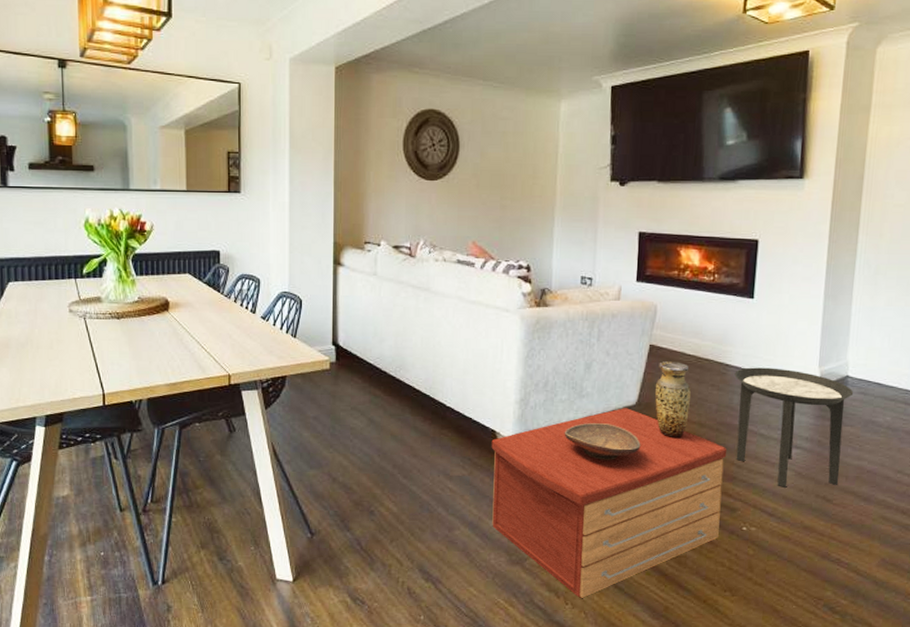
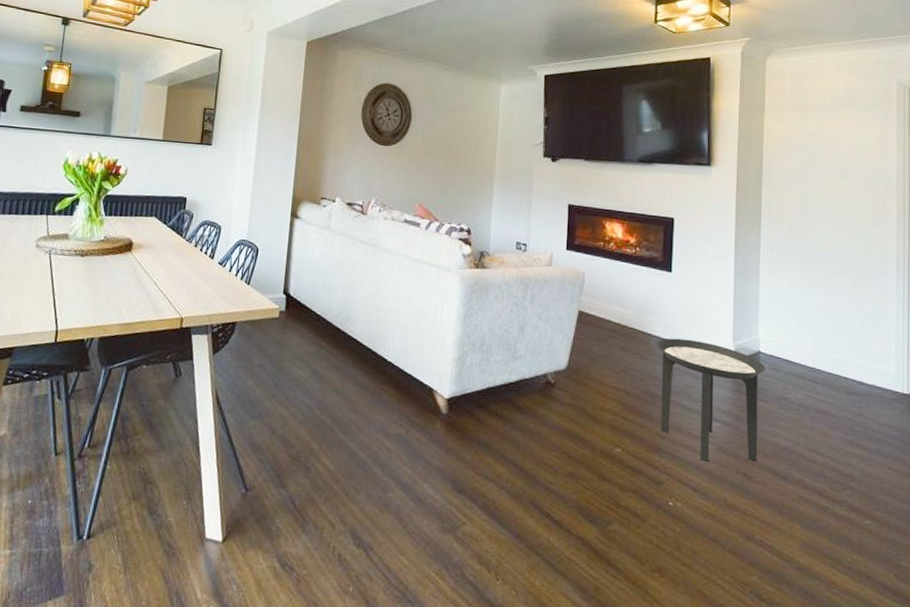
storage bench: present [491,408,727,598] -> none [426,372,652,573]
decorative bowl: present [564,423,641,460] -> none [498,385,571,425]
vase: present [655,361,691,439] -> none [583,328,617,406]

